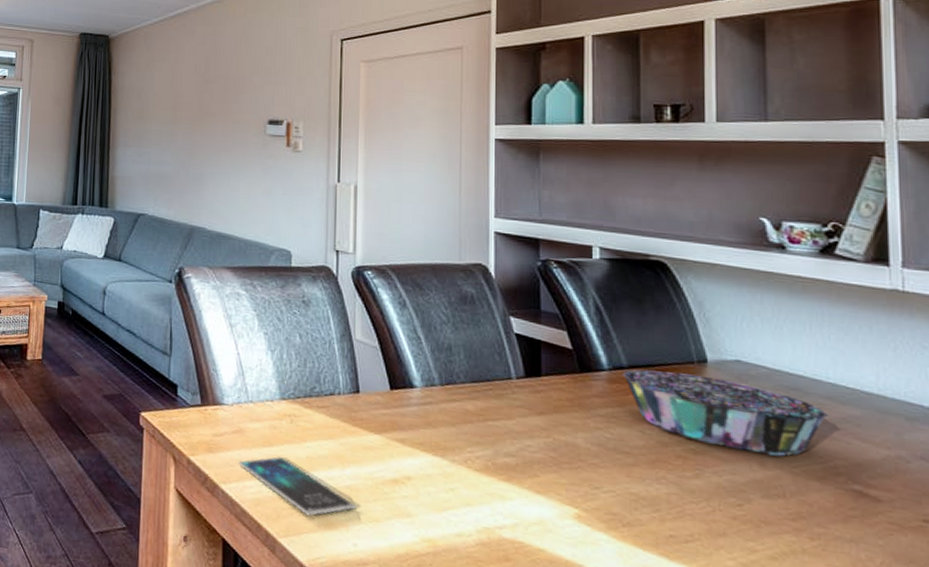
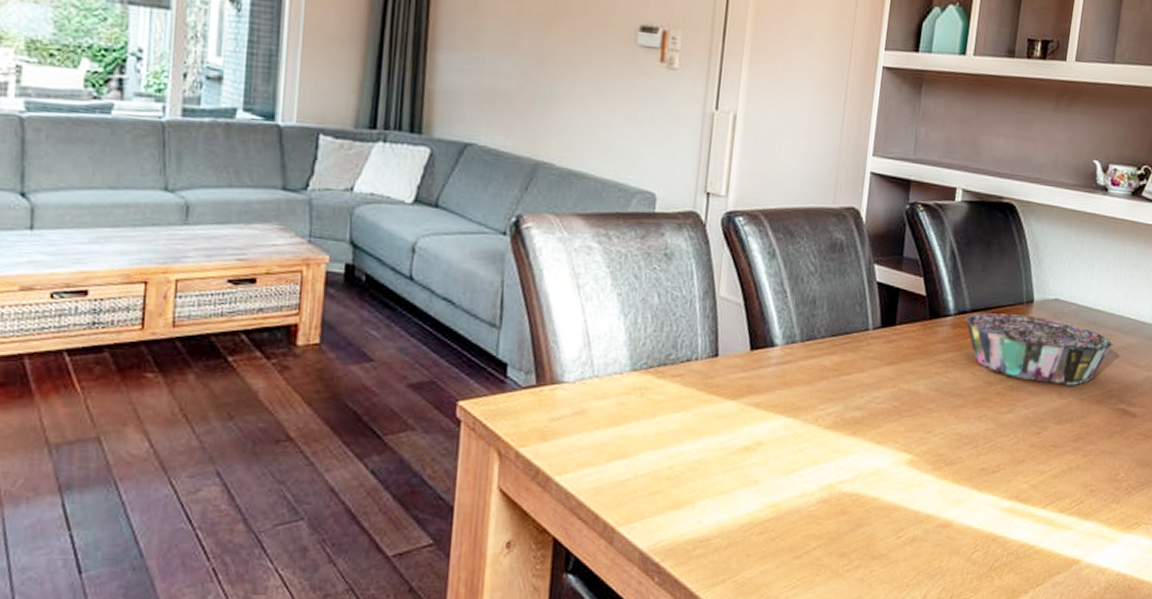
smartphone: present [238,456,357,516] -> none [577,437,705,499]

